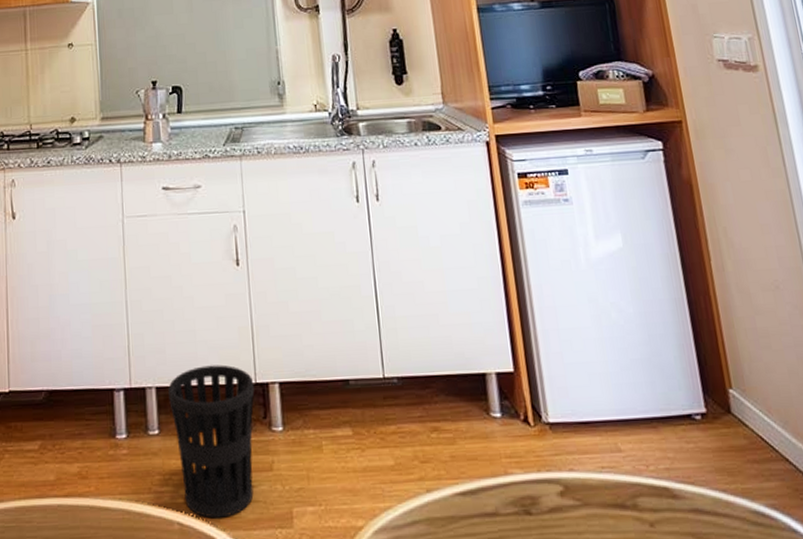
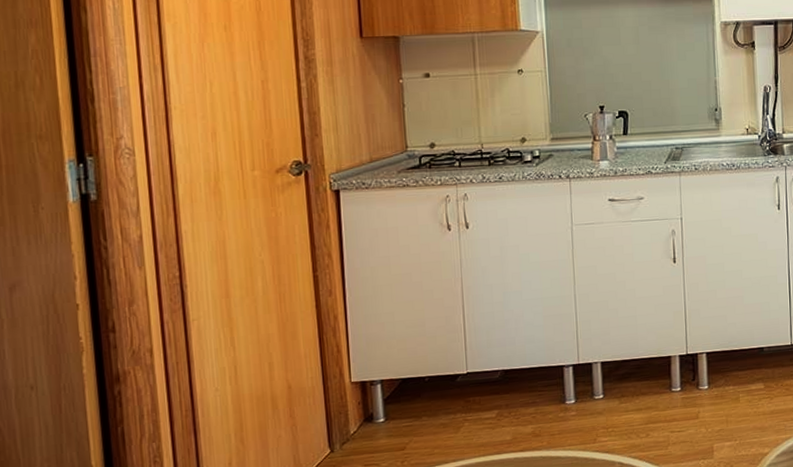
wastebasket: present [168,364,255,519] -> none [612,341,686,457]

